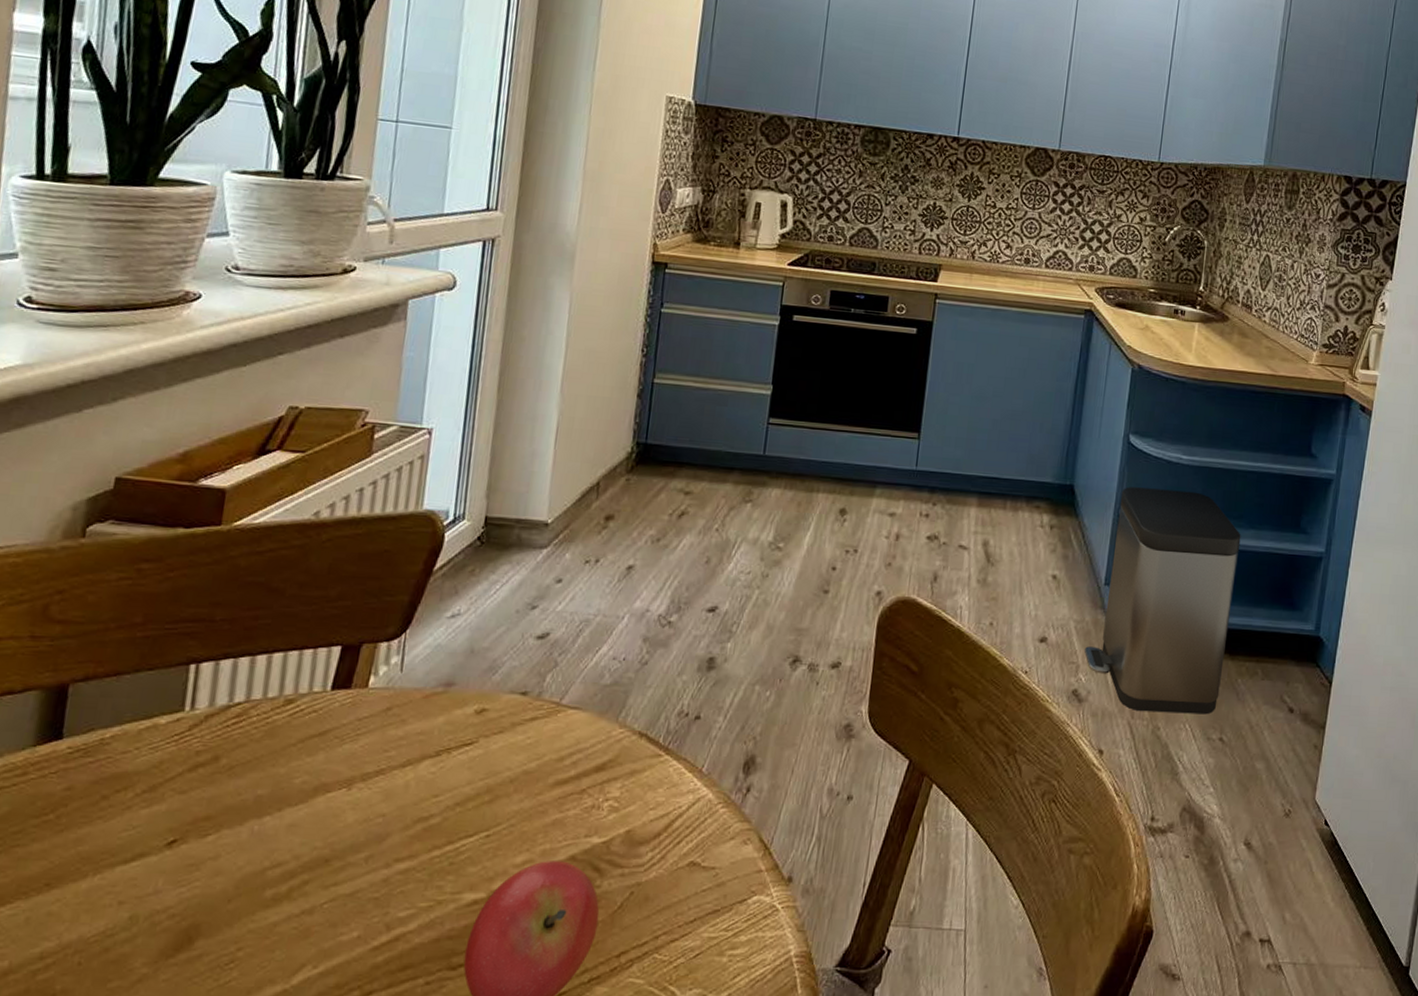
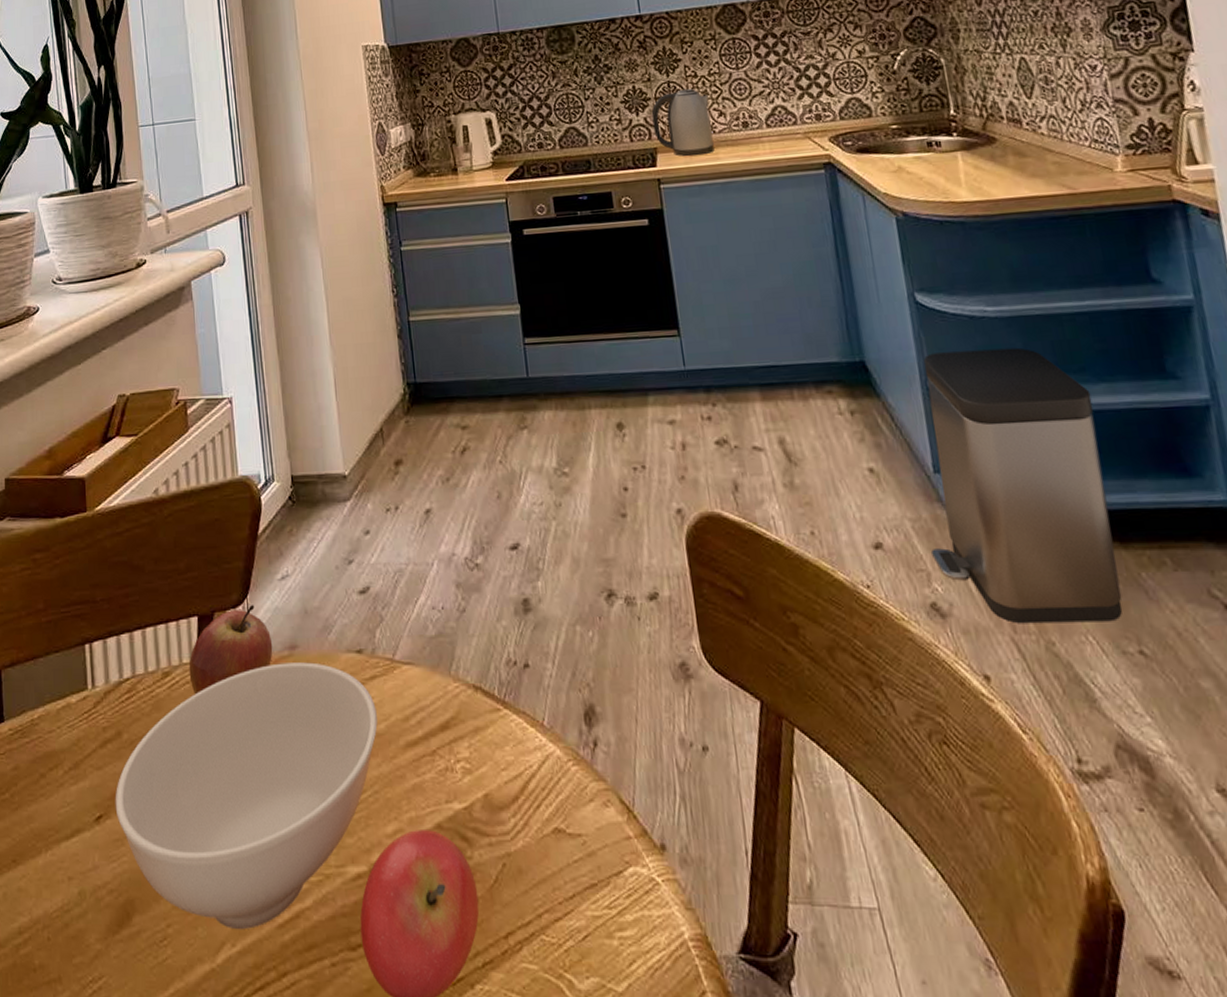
bowl: none [195,699,531,951] -> present [115,662,378,929]
fruit: none [318,640,427,724] -> present [189,605,273,695]
kettle: none [943,215,1001,280] -> present [651,88,714,157]

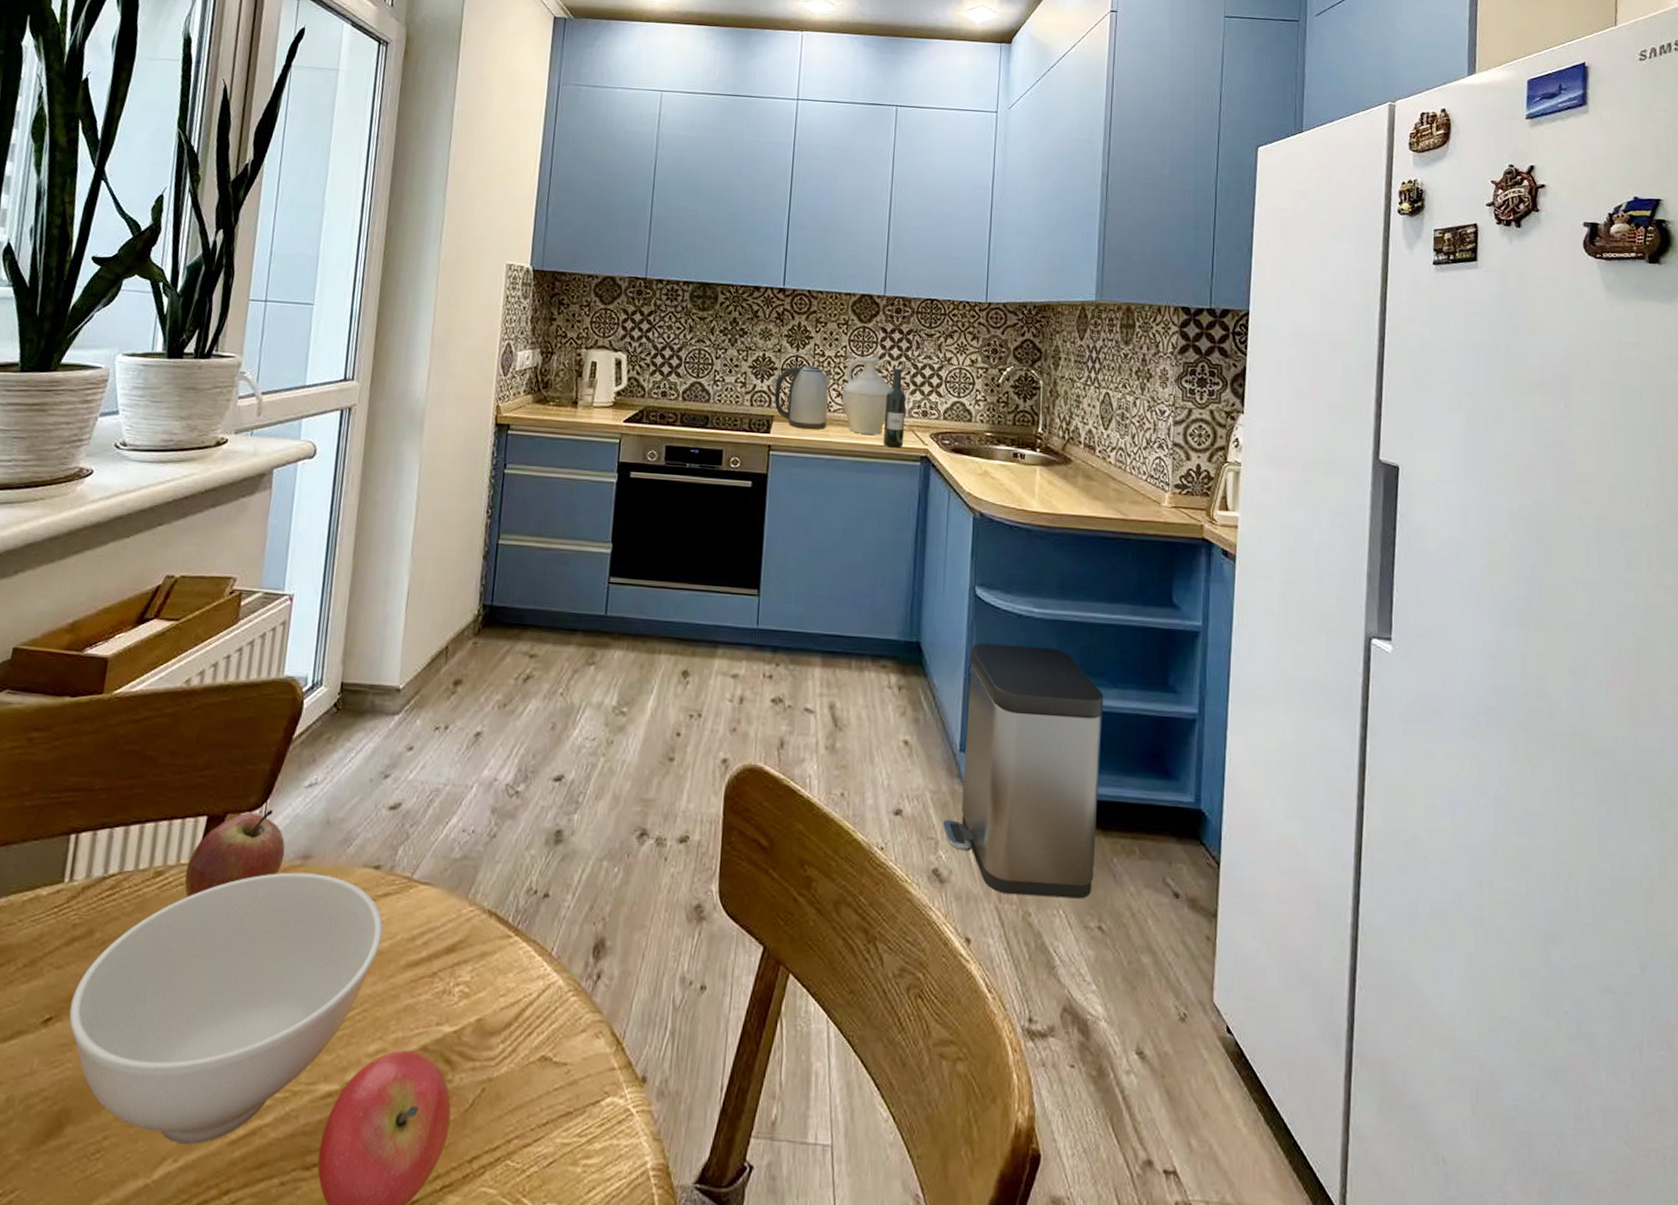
ceramic jug: none [723,68,777,151] -> present [842,357,891,435]
wine bottle: none [771,75,802,159] -> present [883,368,906,448]

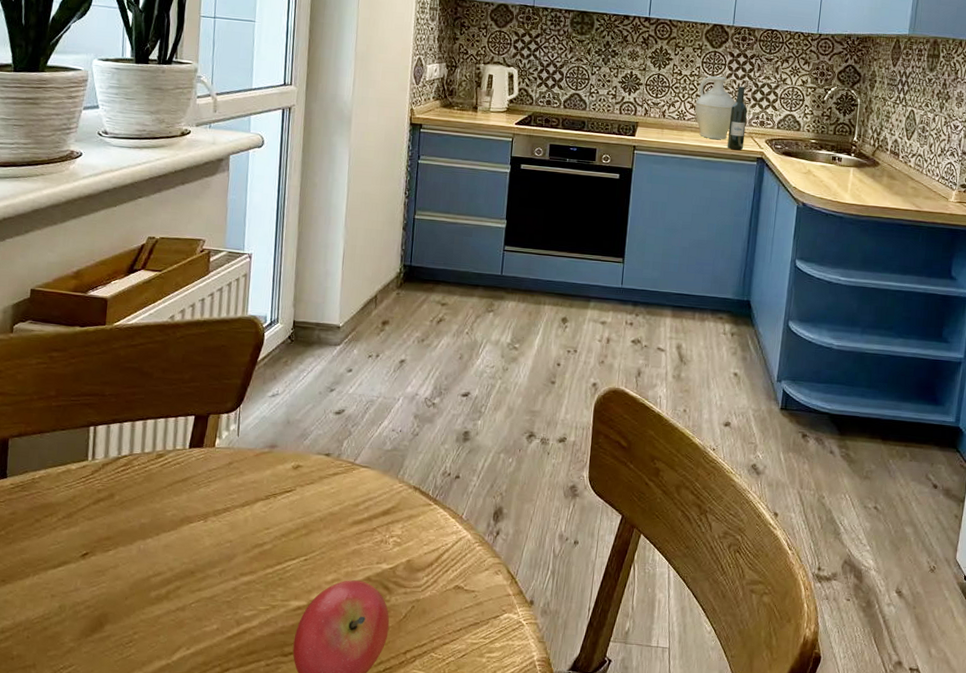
bowl: present [69,872,383,1144] -> none [100,456,334,639]
fruit: present [184,810,286,898] -> none [180,412,257,473]
kettle: present [774,365,831,430] -> none [639,81,686,135]
pedal bin: present [943,643,1104,899] -> none [761,302,891,488]

